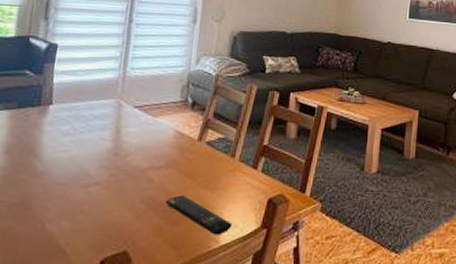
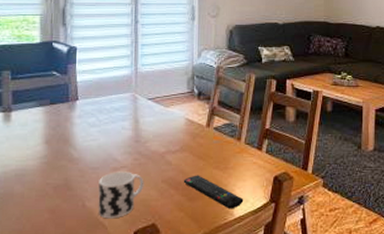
cup: none [59,189,120,245] -> present [98,171,144,219]

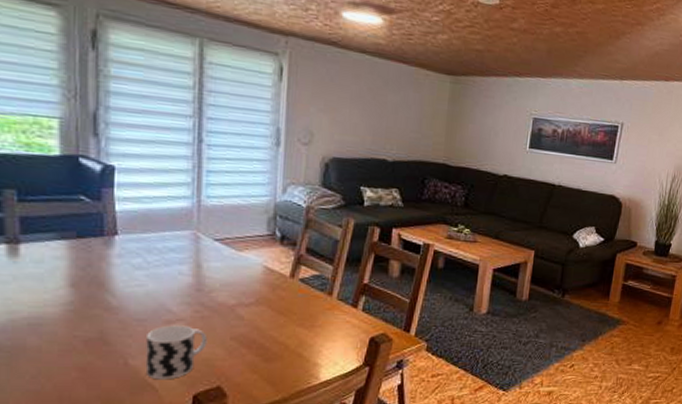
remote control: present [183,175,244,209] -> none [258,332,333,372]

